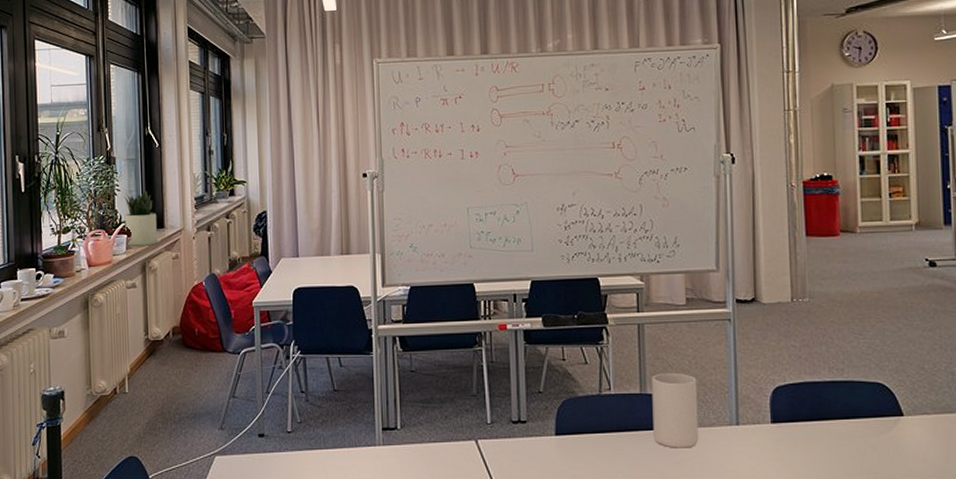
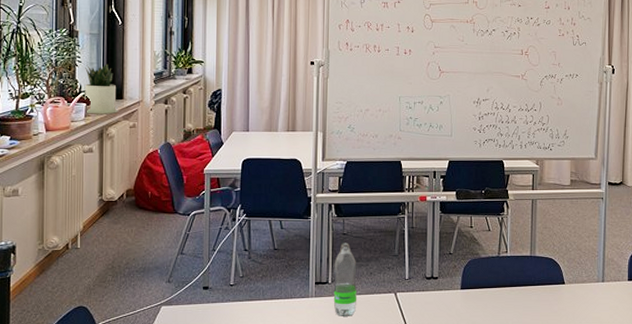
bottle: none [402,381,432,468] -> present [333,242,357,316]
cup: present [651,372,699,448] -> none [538,239,575,300]

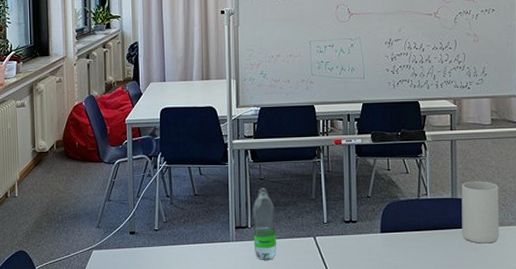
planter: present [84,64,119,116] -> none [13,24,46,72]
cup: none [538,239,575,300] -> present [461,181,499,244]

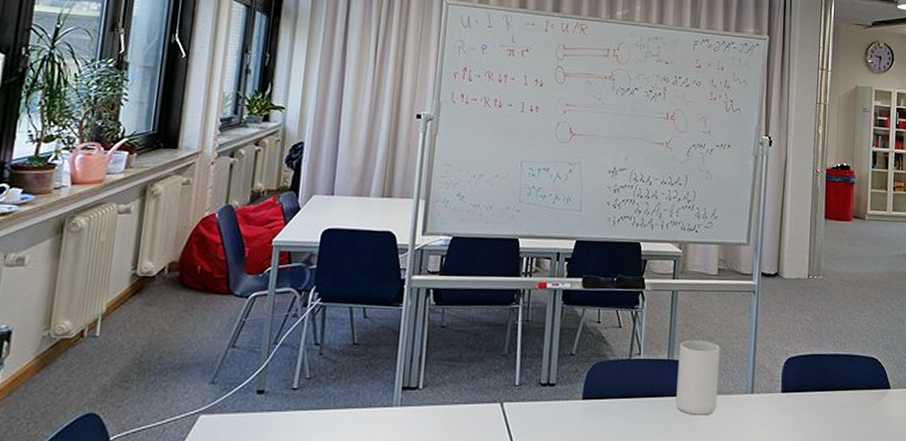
bottle: present [253,187,277,260] -> none [423,337,456,432]

